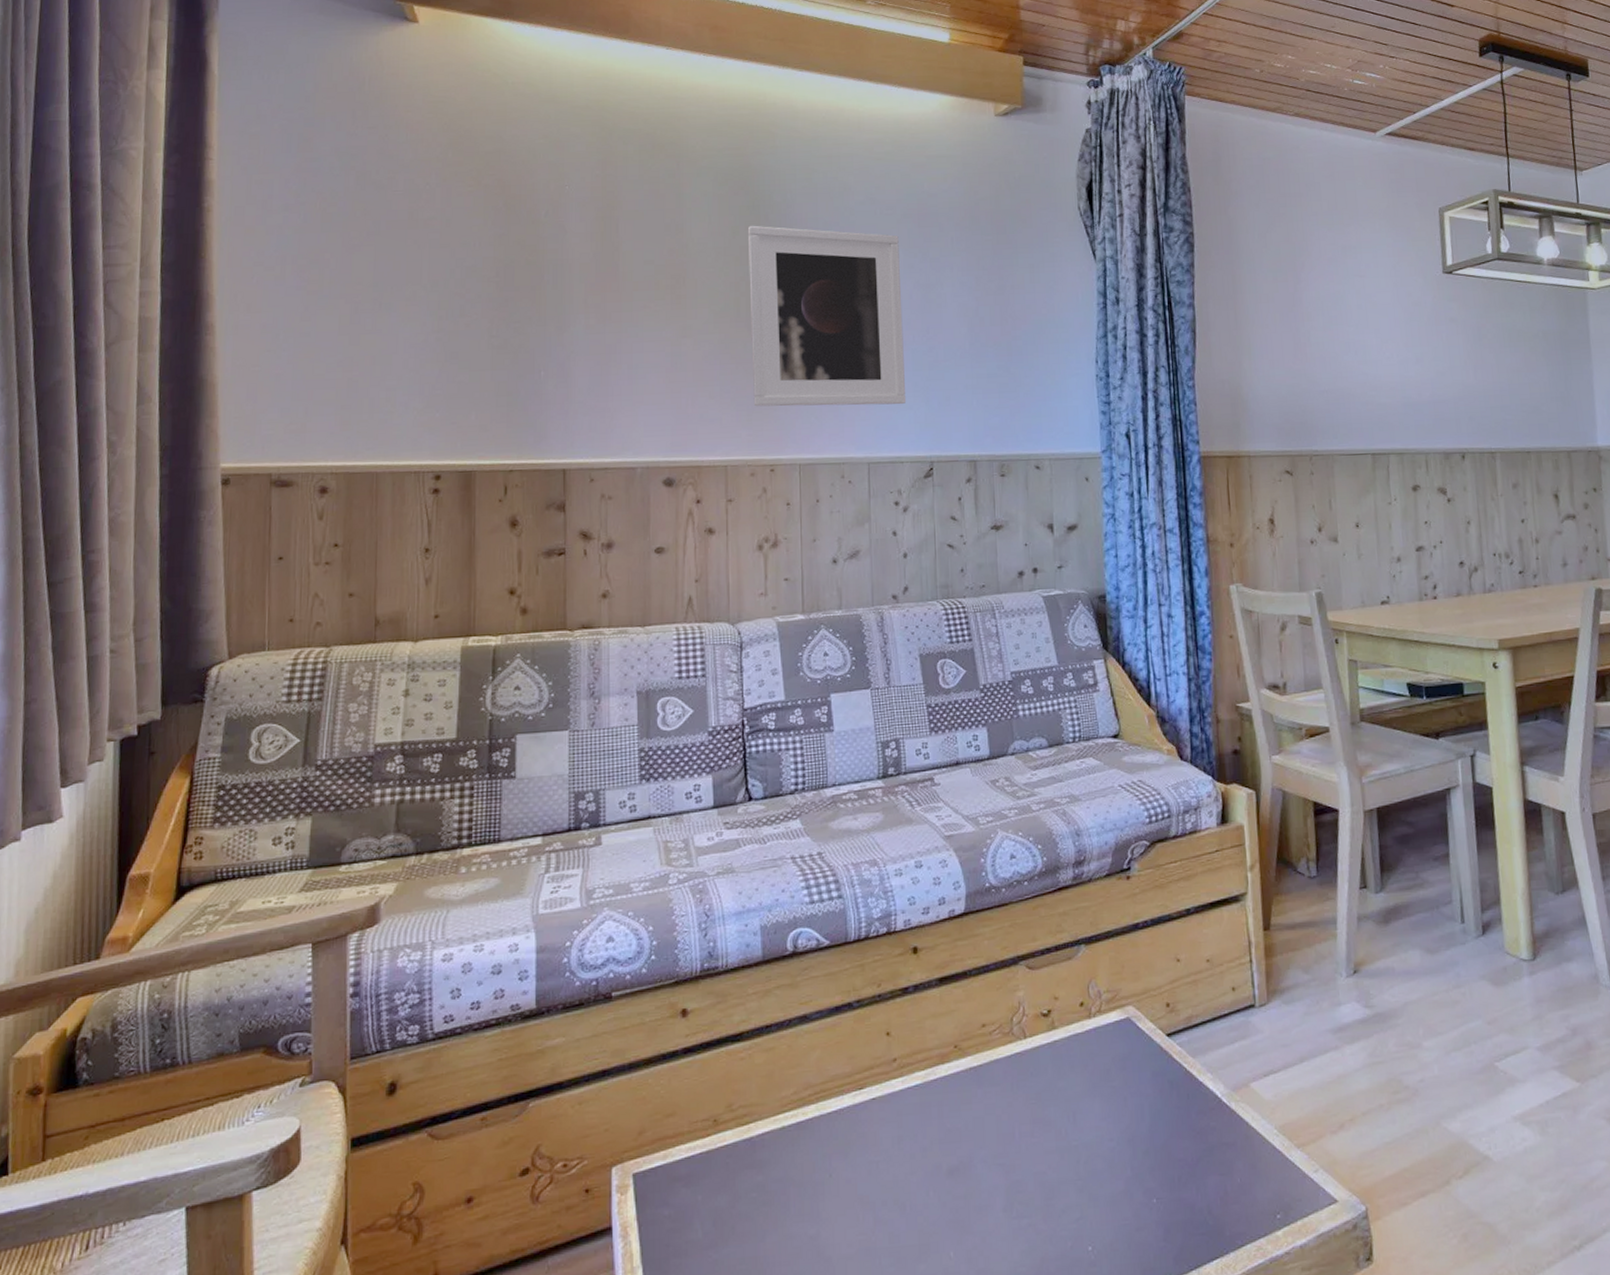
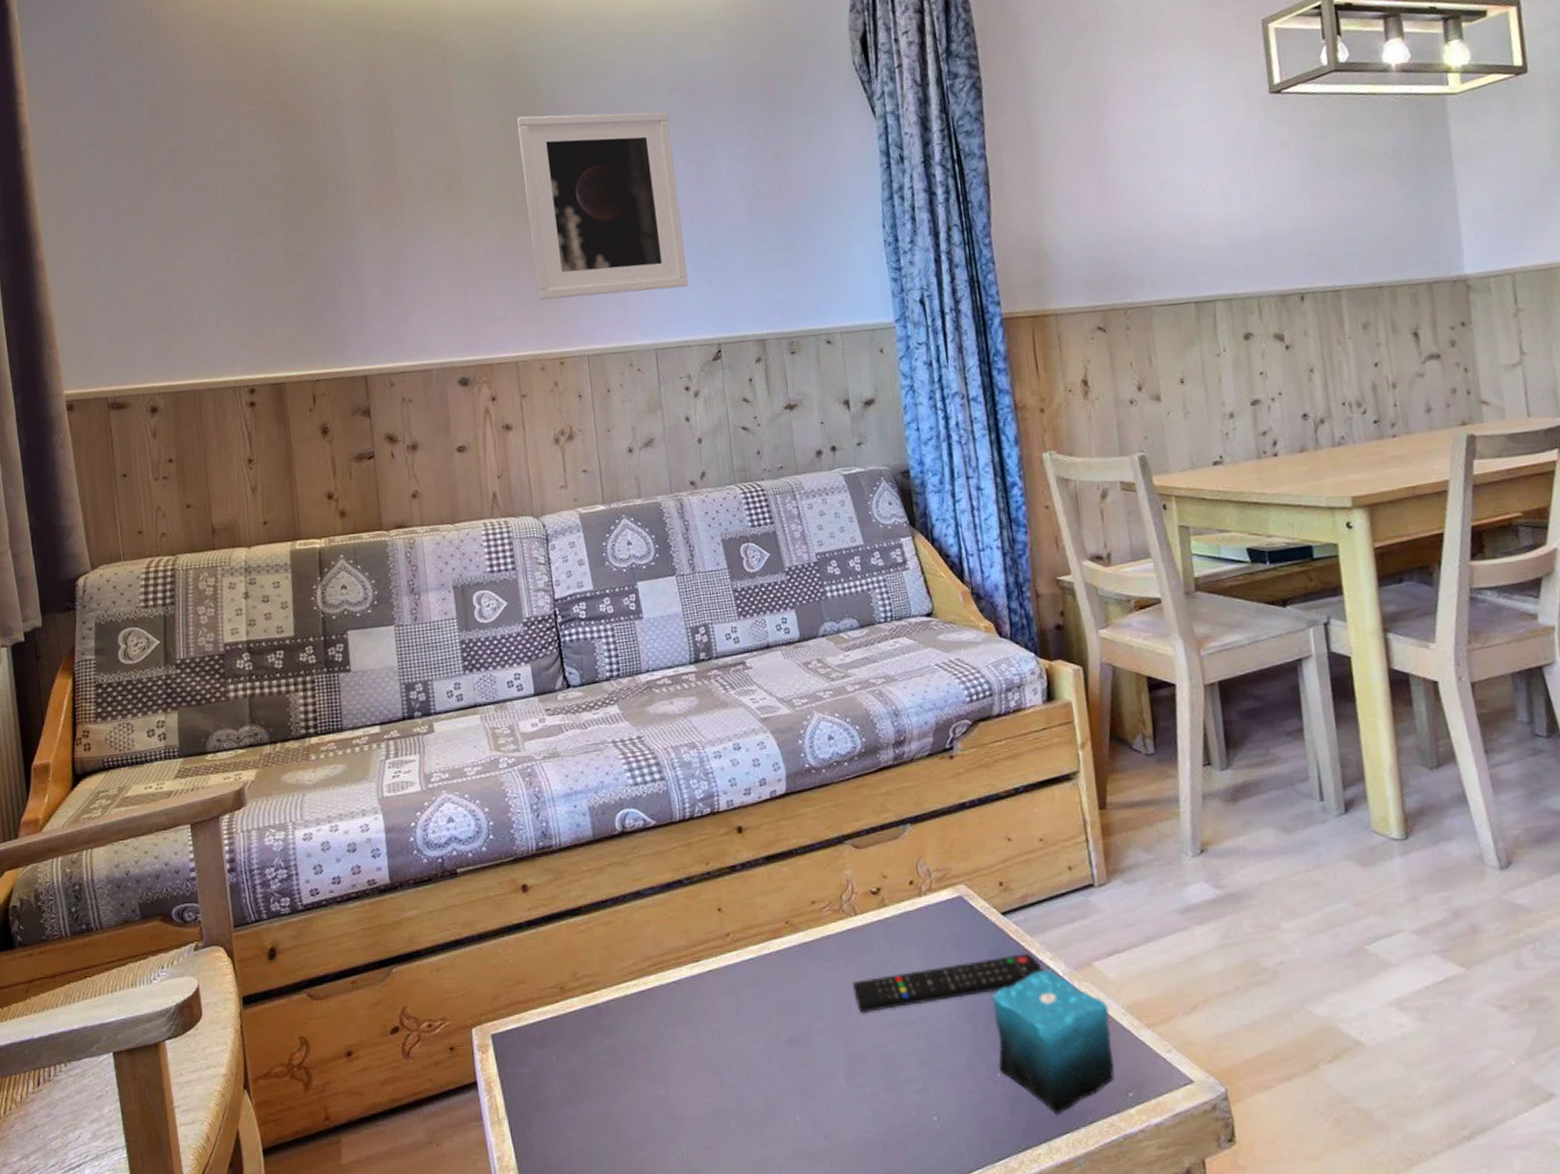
remote control: none [1017,1075,1202,1139] -> present [852,953,1043,1013]
candle: none [1152,1079,1265,1240] -> present [992,958,1115,1115]

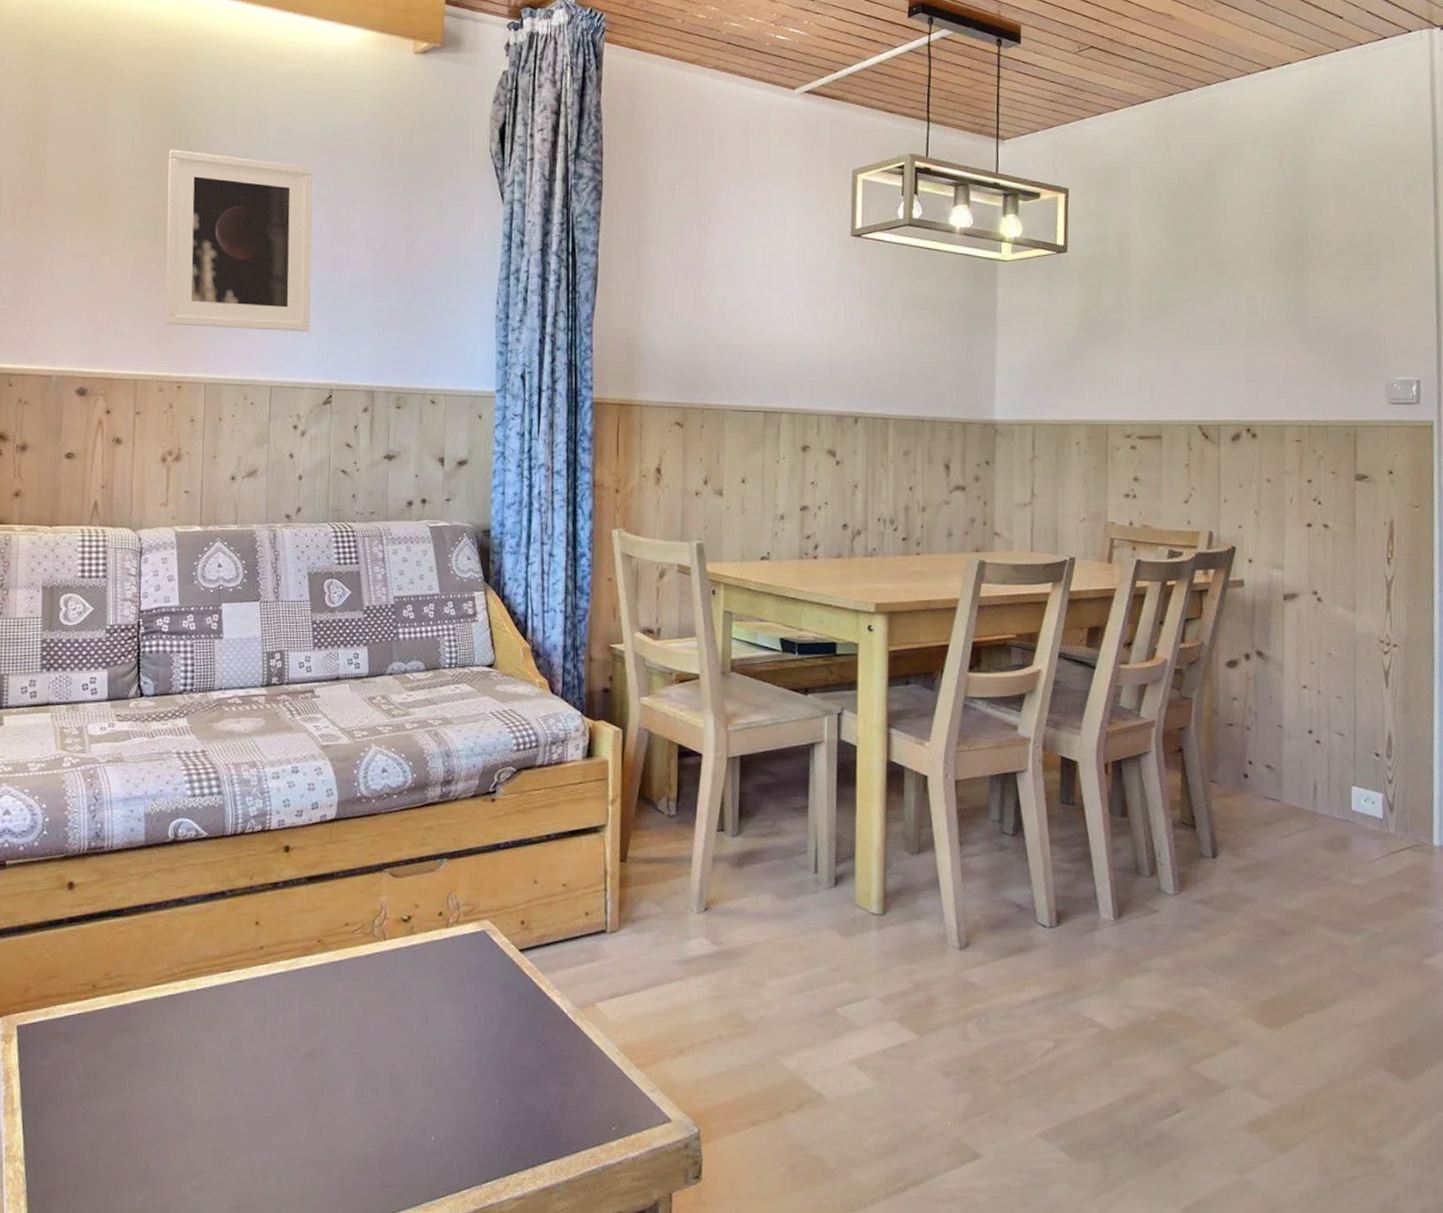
remote control: present [852,953,1043,1013] -> none [373,989,550,1033]
candle: present [992,958,1115,1115] -> none [498,995,604,1143]

